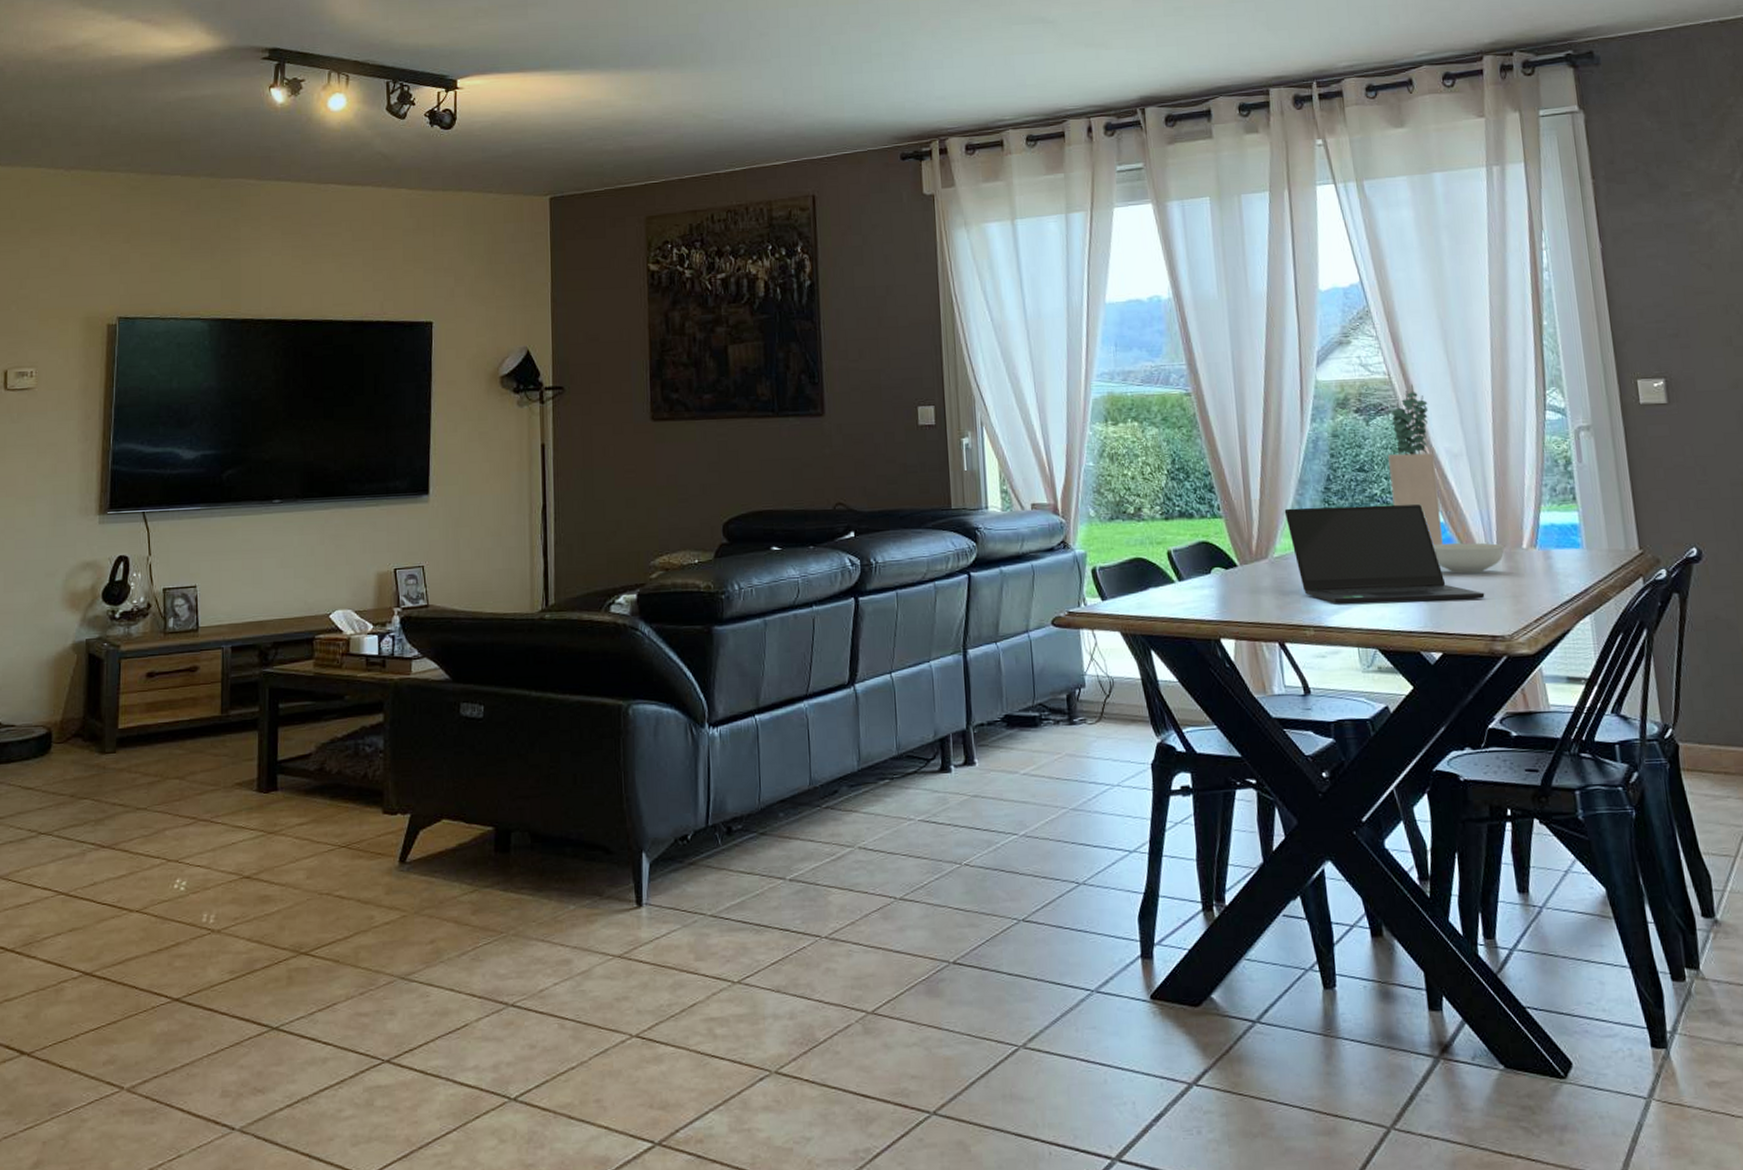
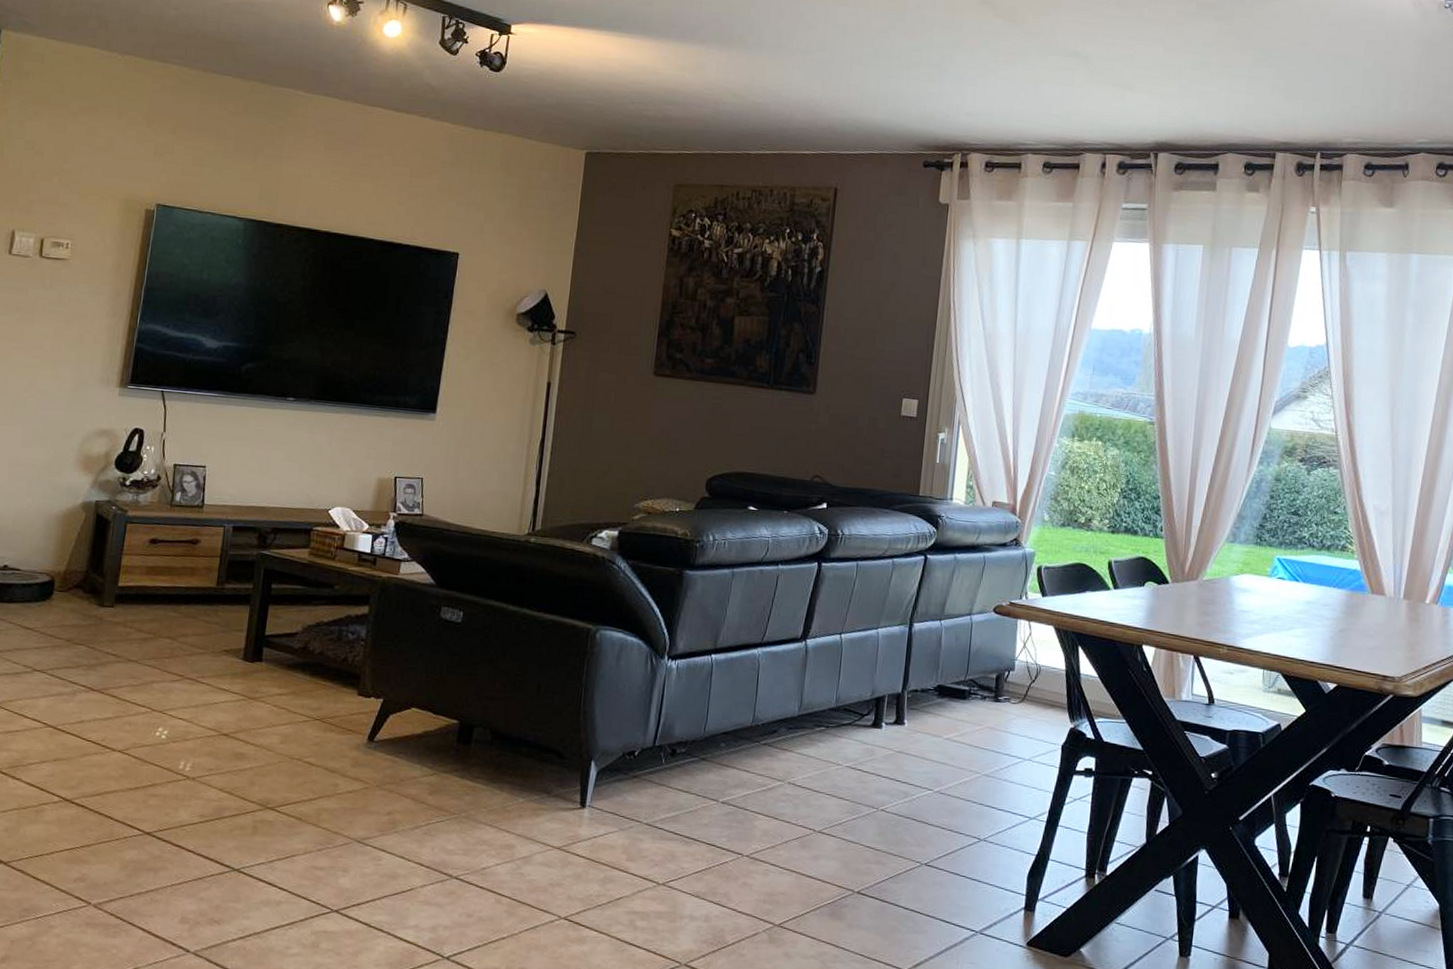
laptop: present [1284,504,1485,604] -> none [1219,538,1384,642]
vase: present [1388,384,1443,546] -> none [1318,443,1366,591]
bowl: present [1432,542,1505,574] -> none [1346,589,1411,619]

